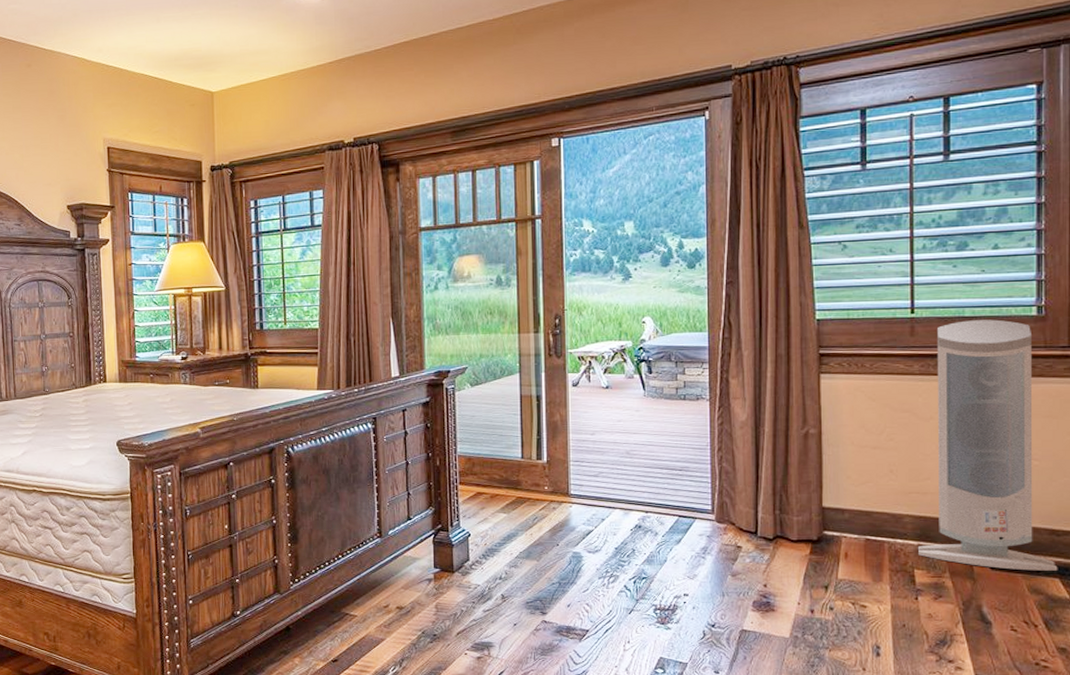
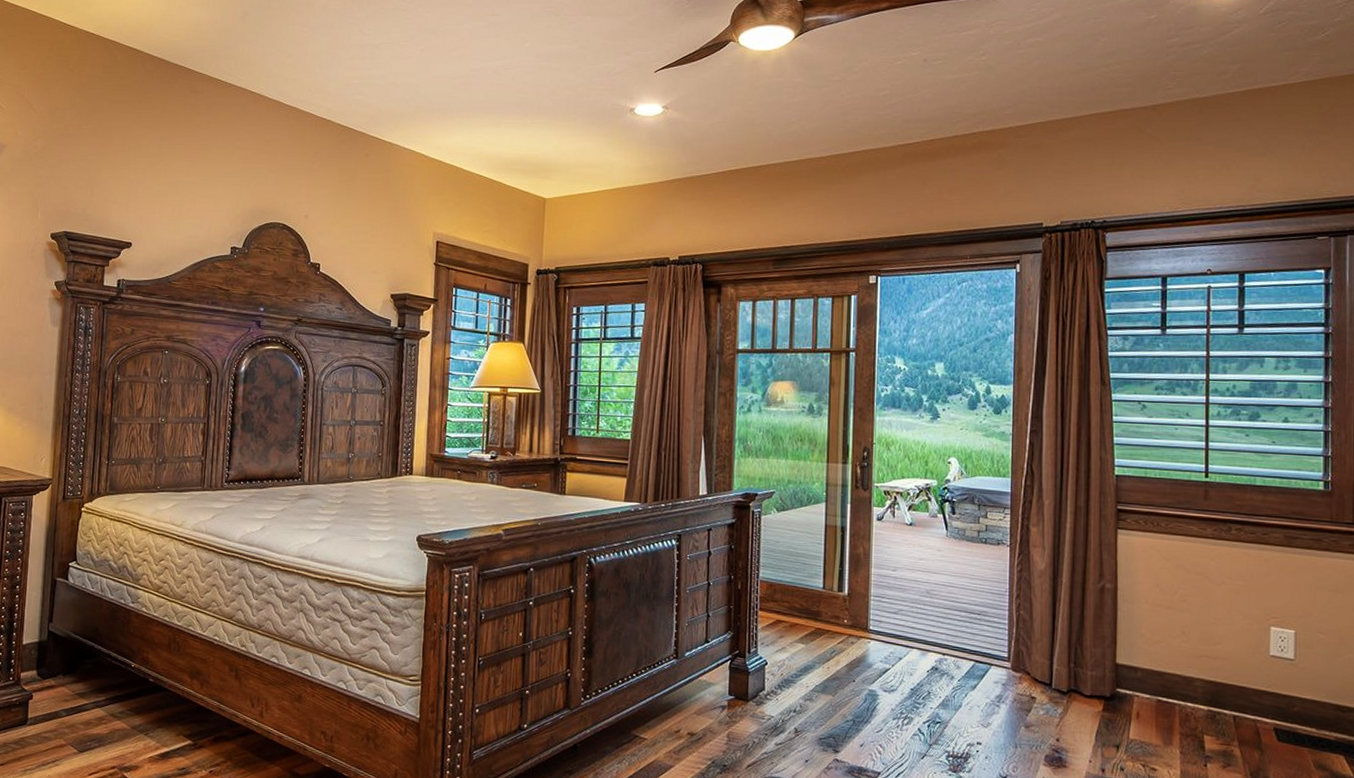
air purifier: present [917,319,1058,571] -> none [1207,489,1343,748]

